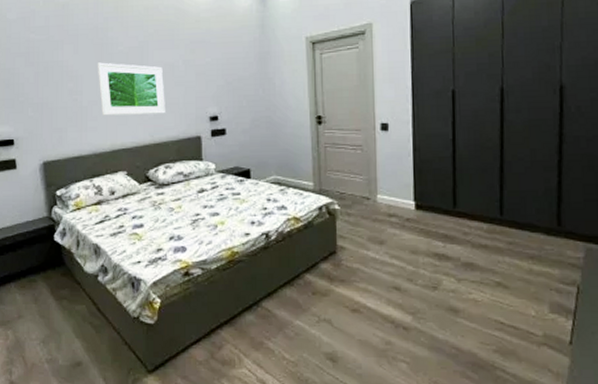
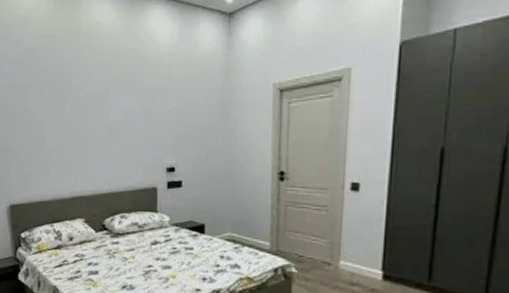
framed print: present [98,62,165,116] -> none [60,108,124,163]

